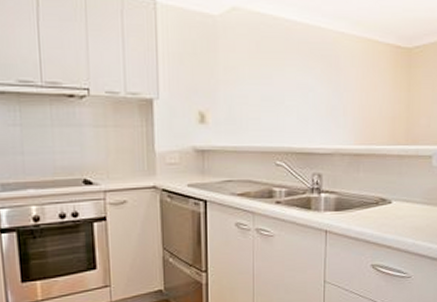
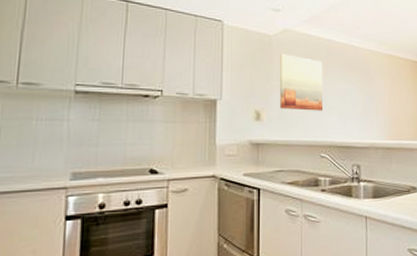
wall art: none [227,40,280,111] -> present [280,54,324,111]

